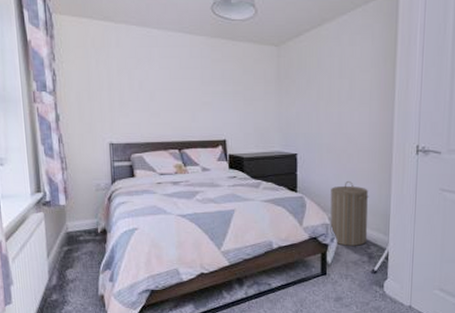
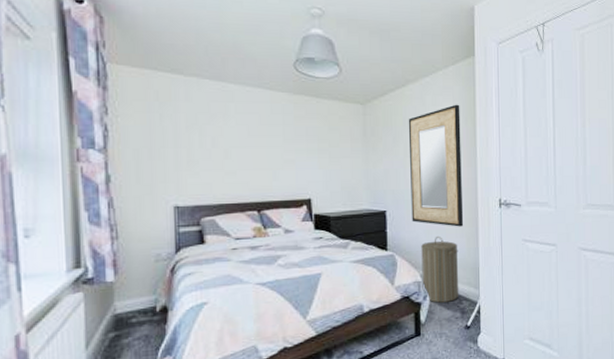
home mirror: none [322,43,379,173] -> present [408,104,464,227]

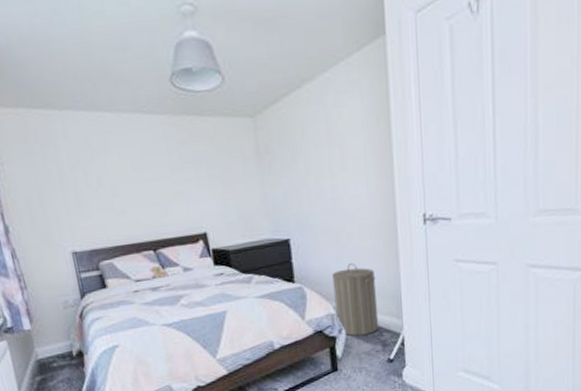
home mirror: present [408,104,464,227] -> none [307,101,381,251]

